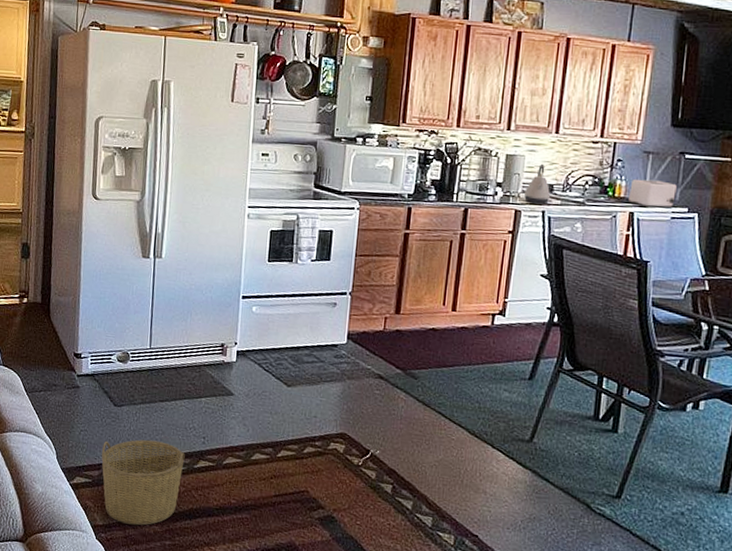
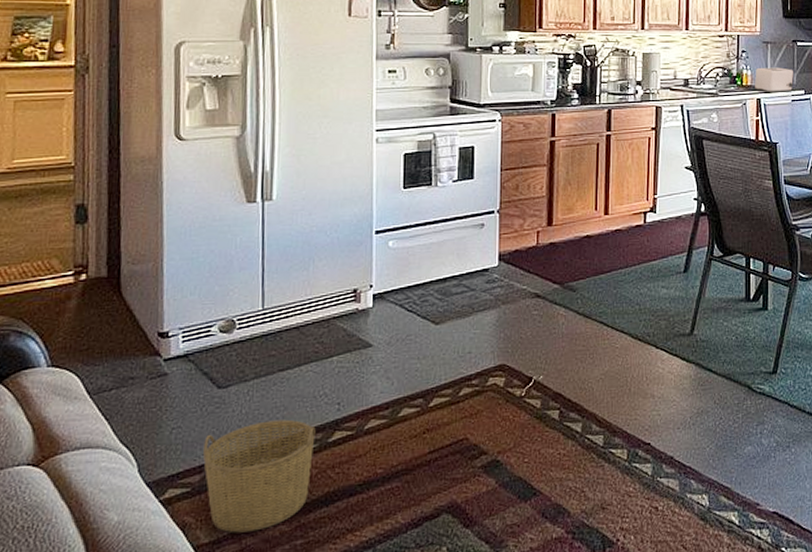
kettle: present [523,163,551,205] -> none [662,59,687,99]

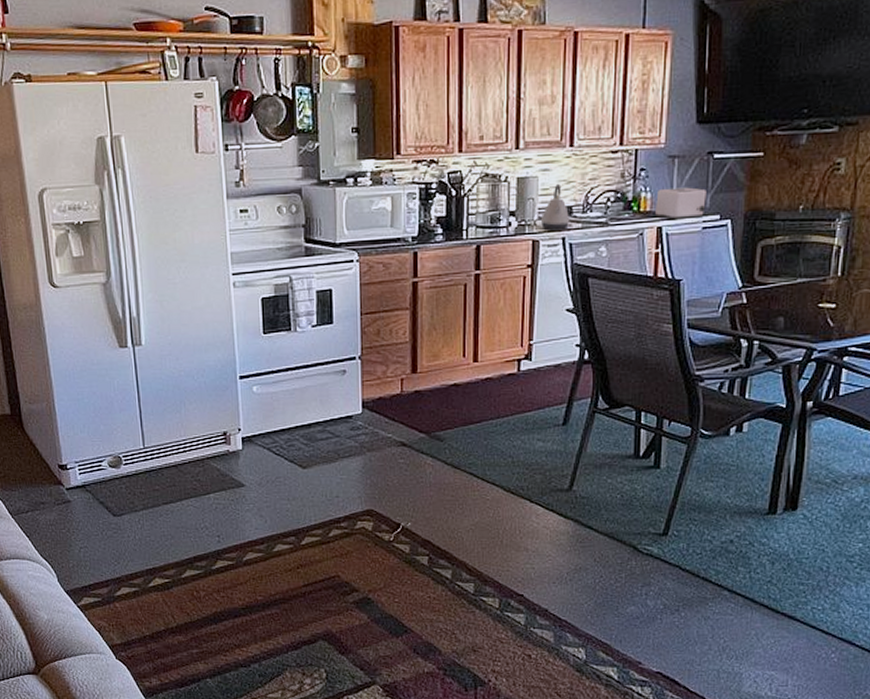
basket: present [202,419,316,534] -> none [107,547,201,639]
kettle: none [662,59,687,99] -> present [540,183,570,231]

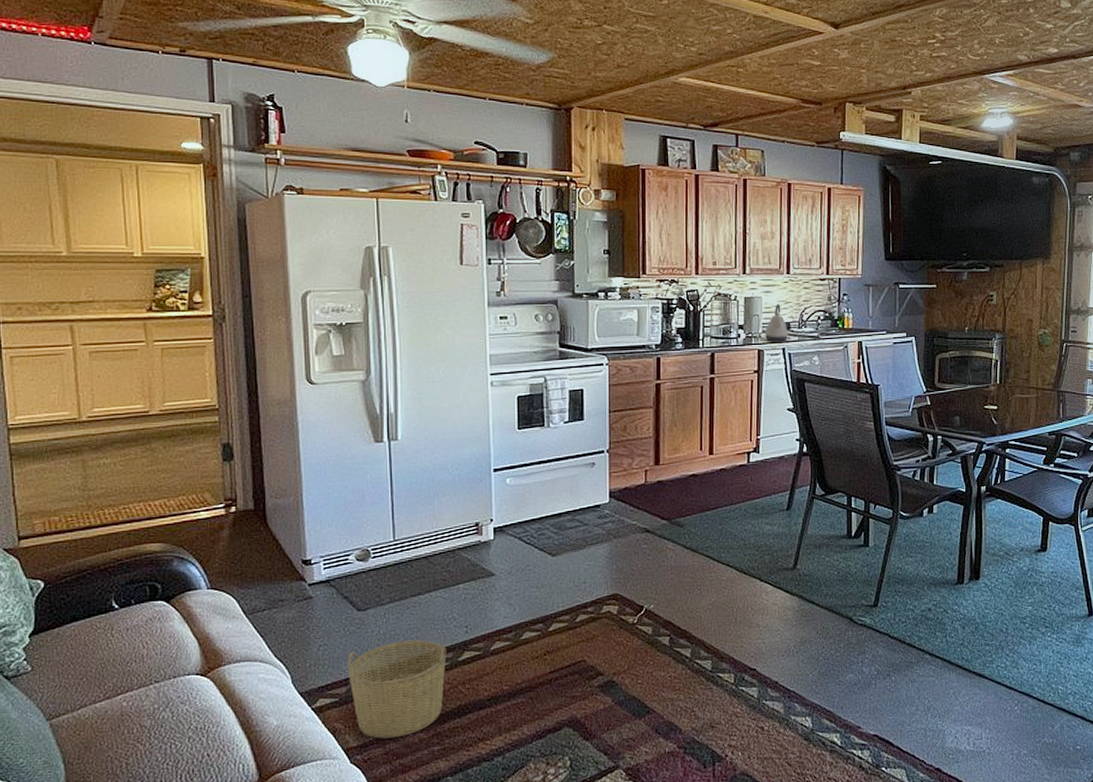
basket: none [107,547,201,639] -> present [347,640,447,739]
toaster: present [654,187,707,220] -> none [855,310,895,336]

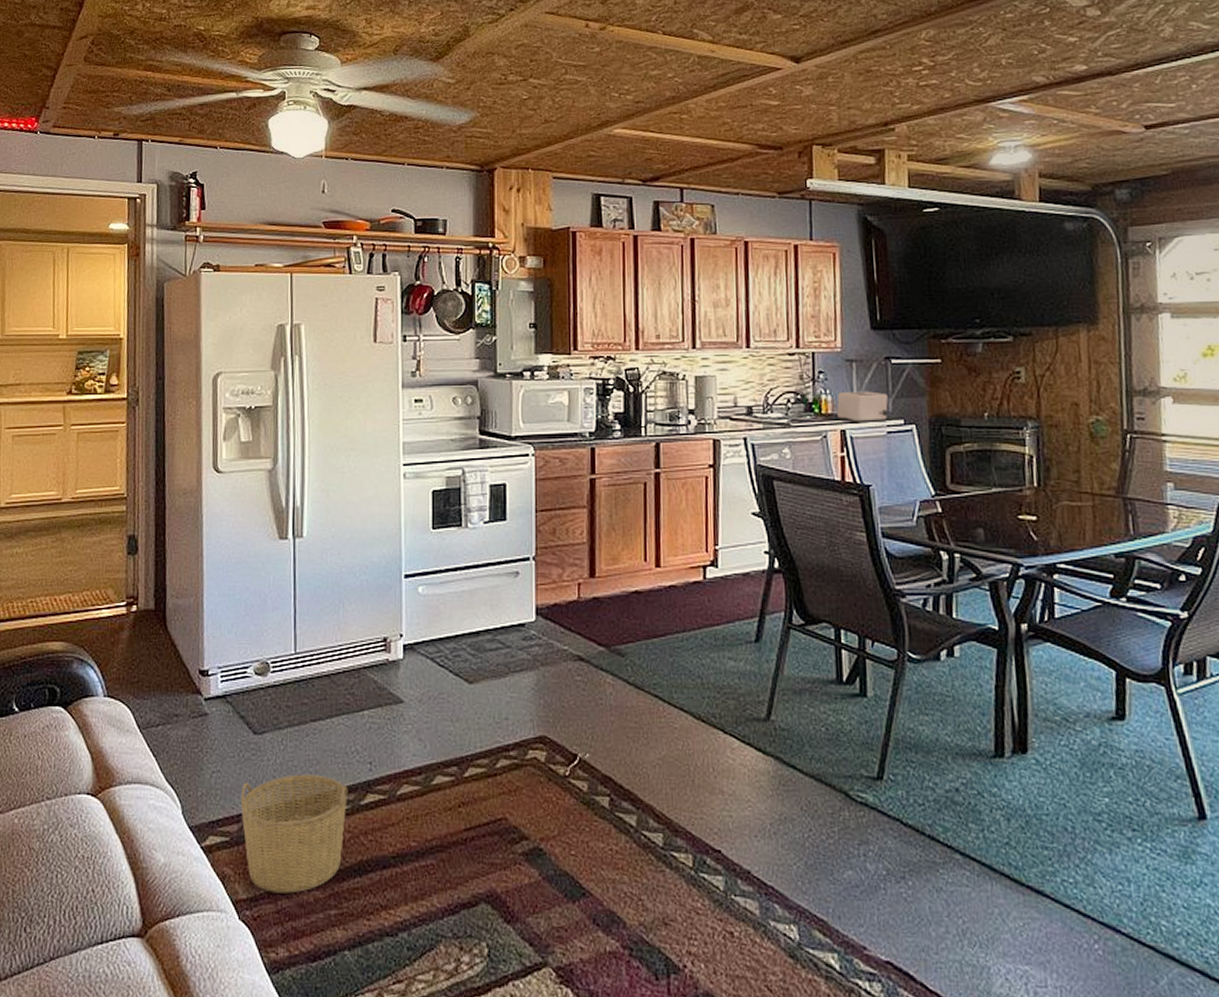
kettle: present [764,303,789,342] -> none [720,383,751,430]
toaster: none [855,310,895,336] -> present [836,391,889,424]

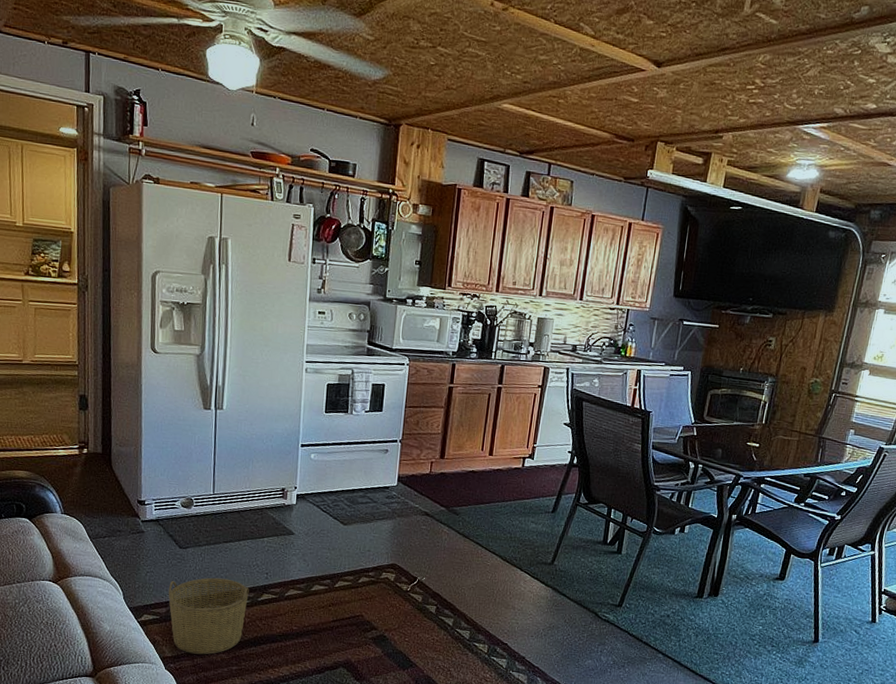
toaster: present [836,391,889,424] -> none [636,341,676,367]

